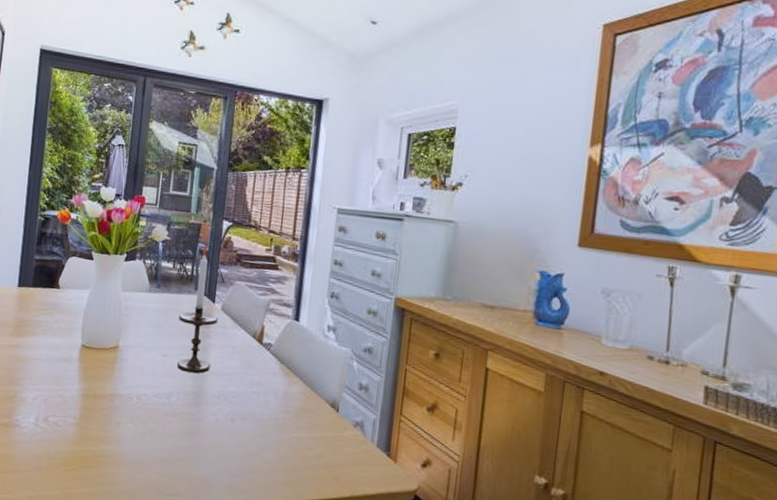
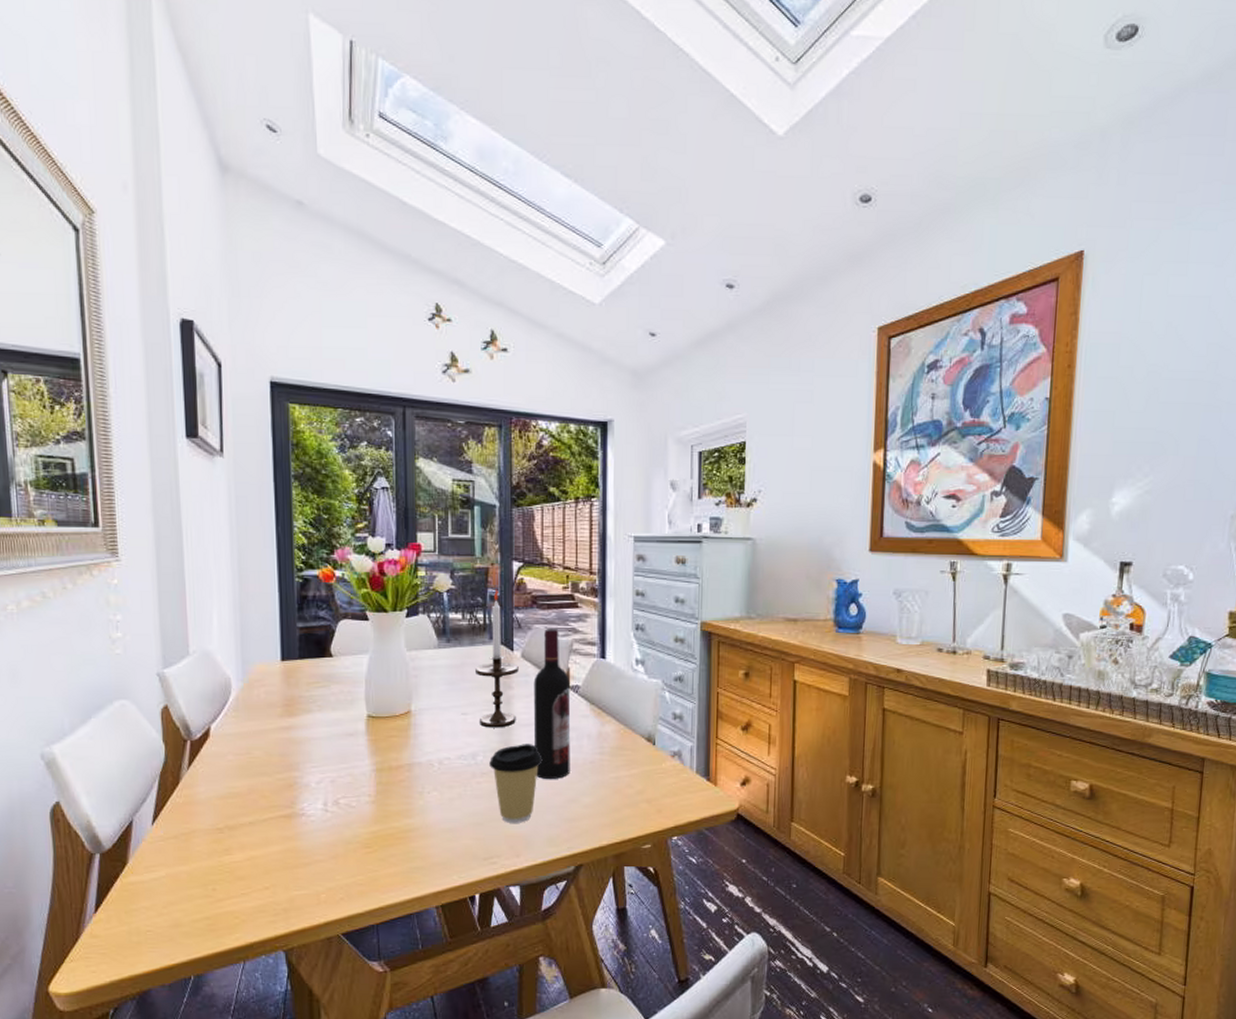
coffee cup: none [181,391,230,467] -> present [489,744,543,823]
wine bottle: none [222,286,264,430] -> present [533,629,571,780]

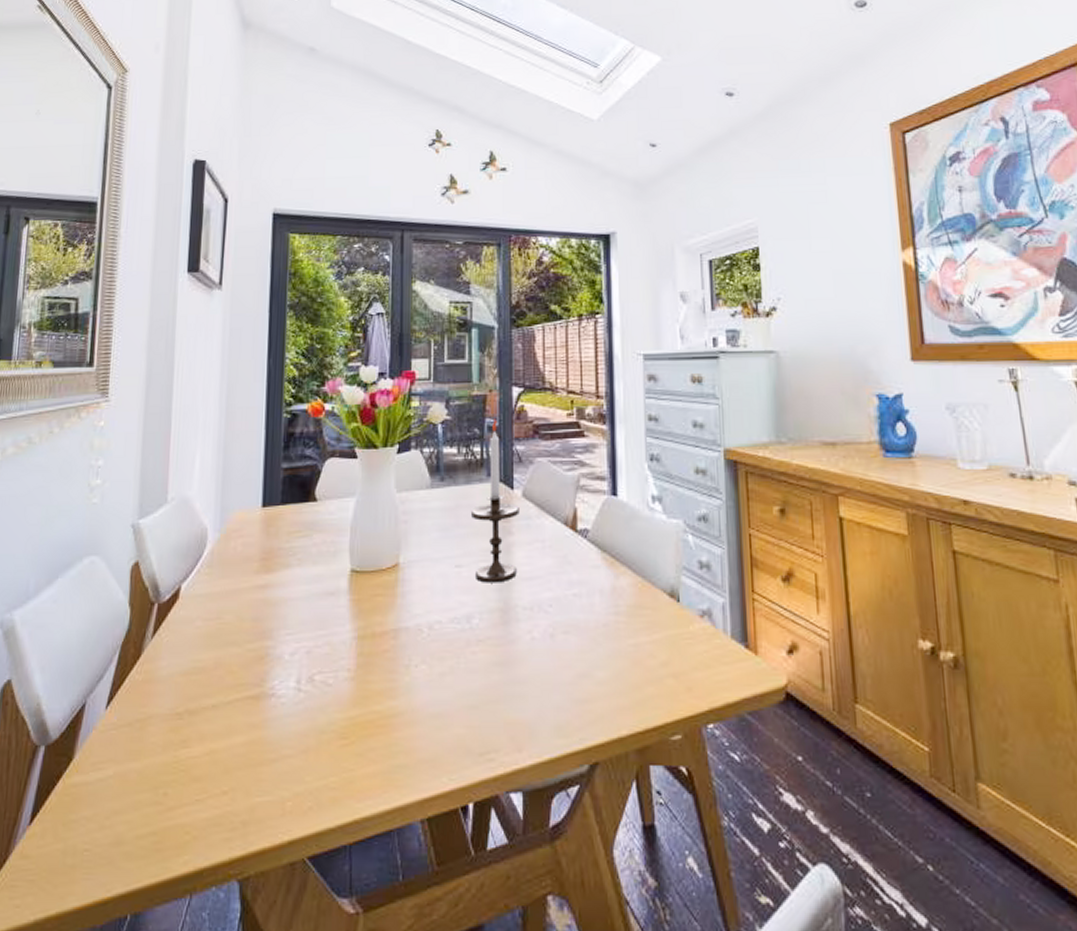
coffee cup: present [489,744,543,823] -> none [486,602,548,706]
wine bottle: present [533,629,571,780] -> none [536,462,581,649]

